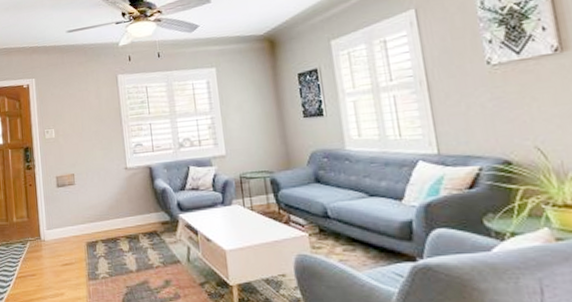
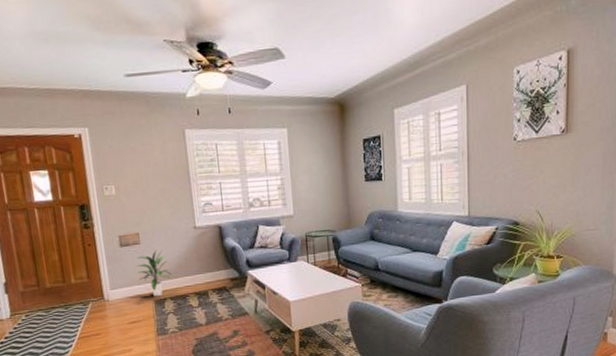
indoor plant: none [71,190,103,239] -> present [137,250,172,297]

